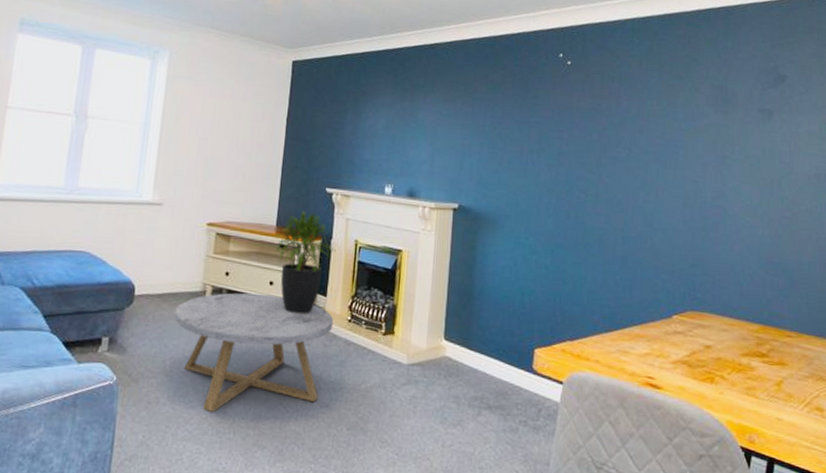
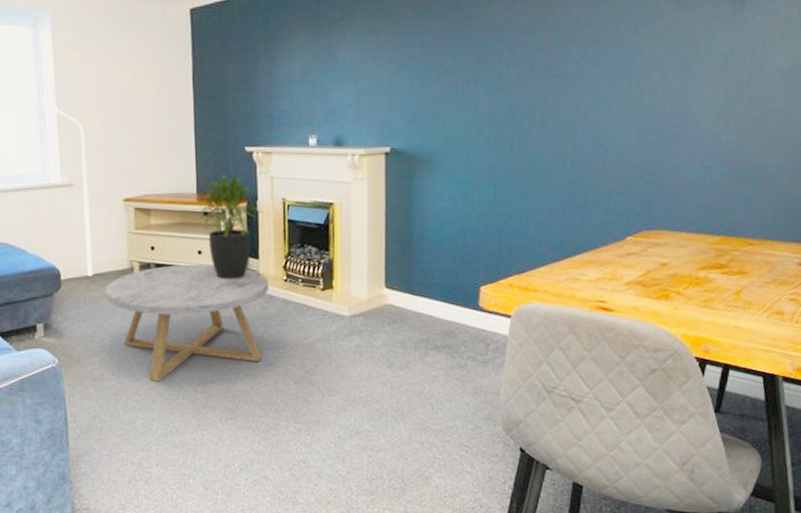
floor lamp: none [146,121,182,295] -> present [39,97,93,277]

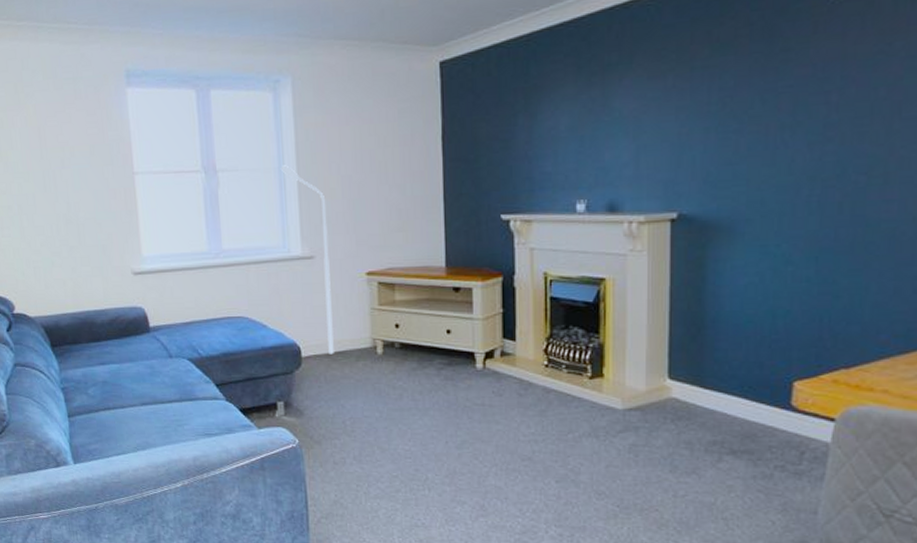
coffee table: present [105,263,269,381] -> none [346,344,527,469]
potted plant: present [197,175,263,280] -> none [446,246,521,363]

